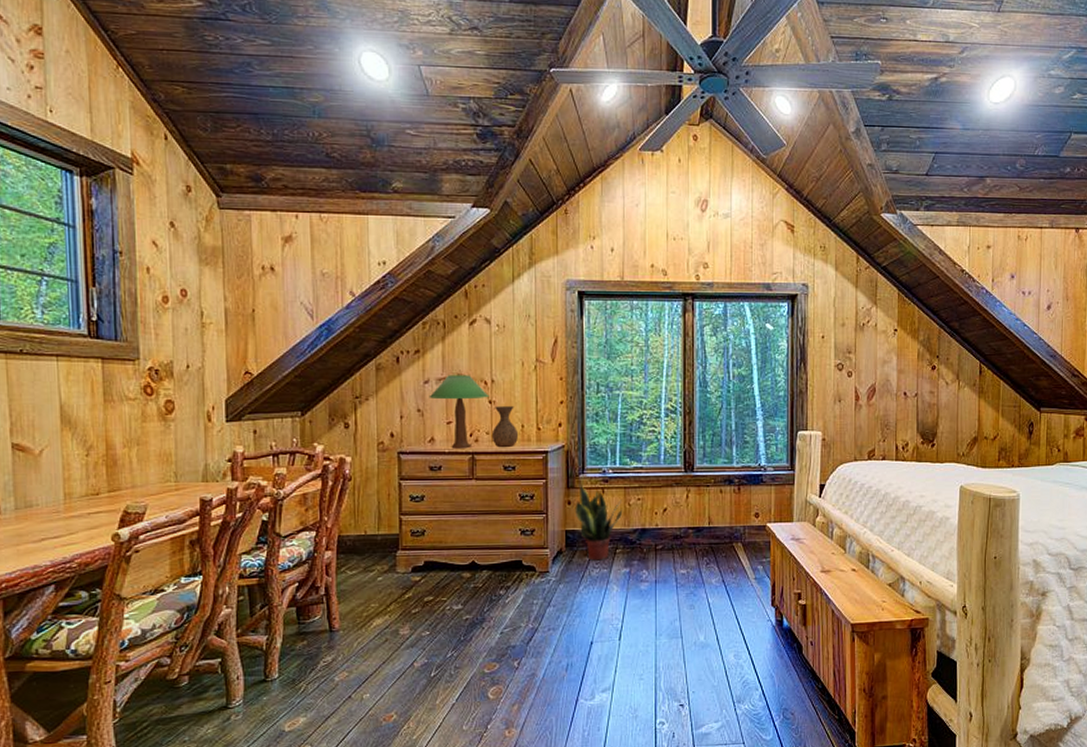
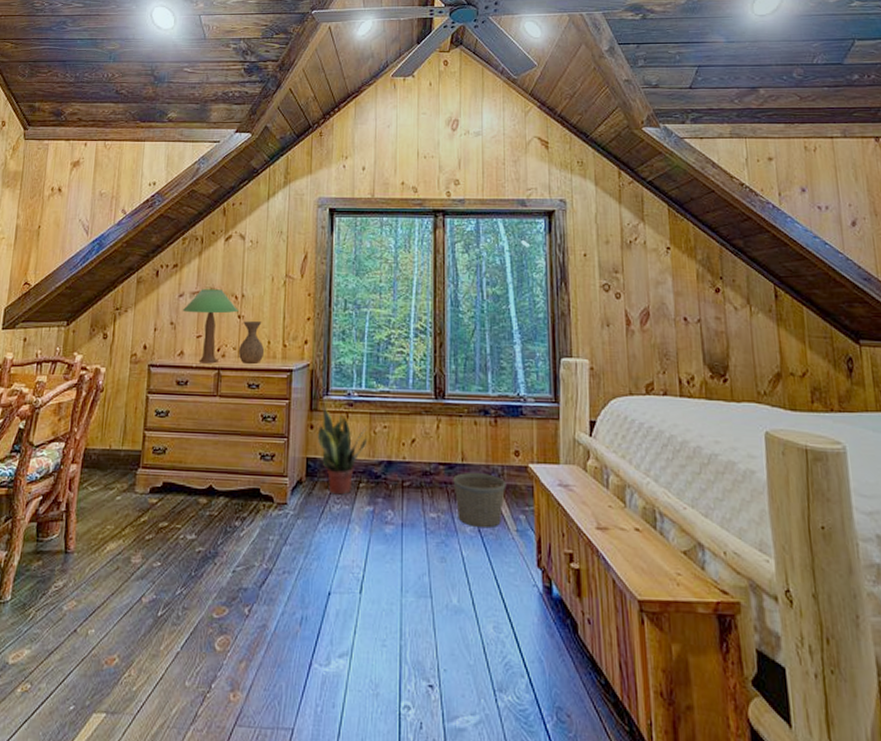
basket: none [701,534,747,579] -> present [453,473,507,528]

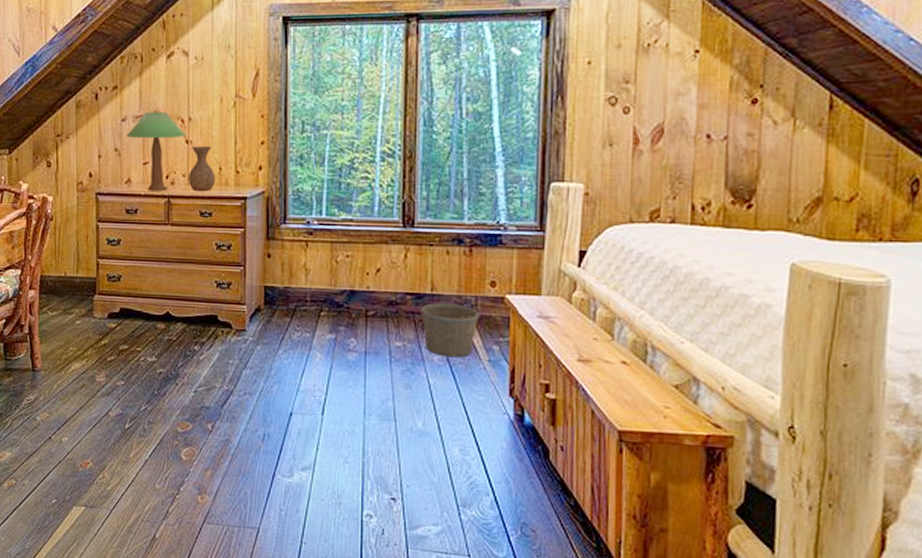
potted plant: present [317,407,368,495] -> none [275,236,329,323]

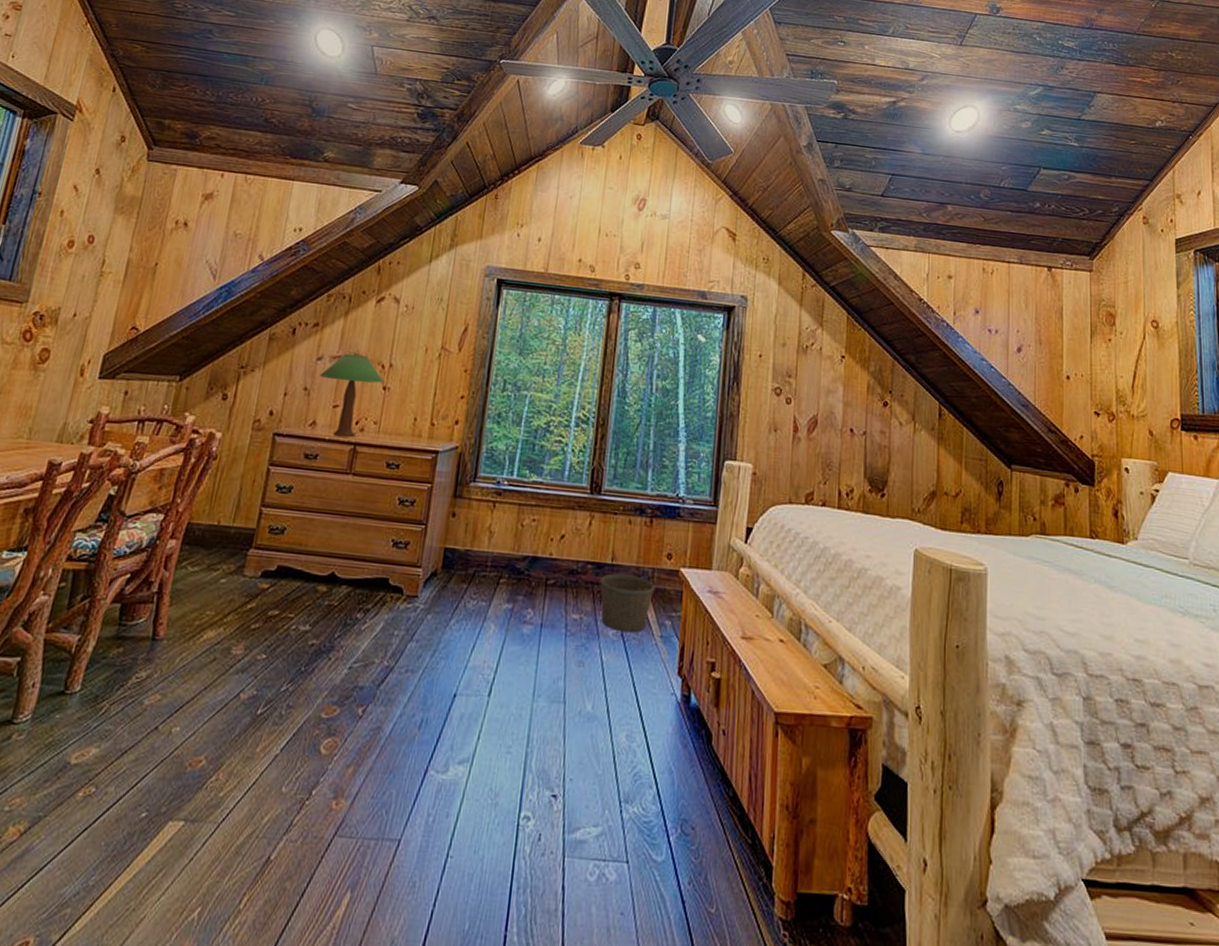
vase: present [188,146,215,192] -> none [379,394,410,443]

